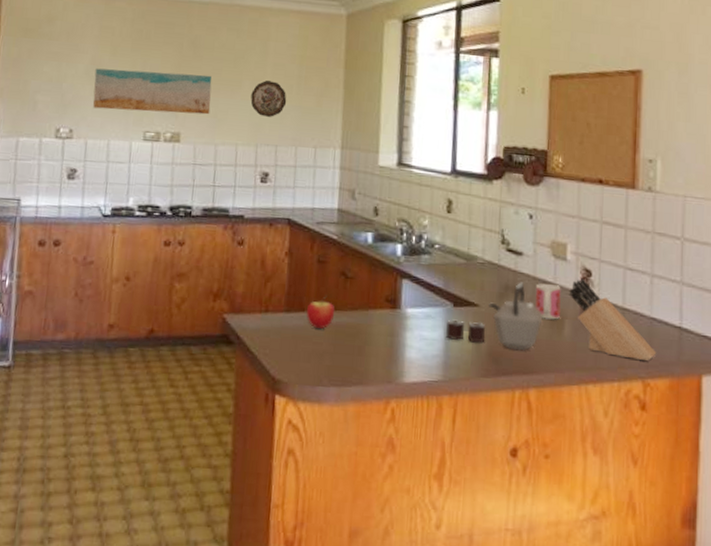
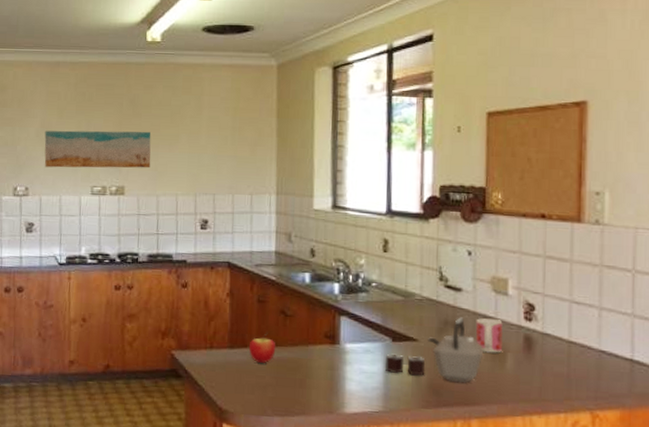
decorative plate: present [250,80,287,117] -> none [188,133,222,168]
knife block: present [569,278,657,362] -> none [511,312,606,394]

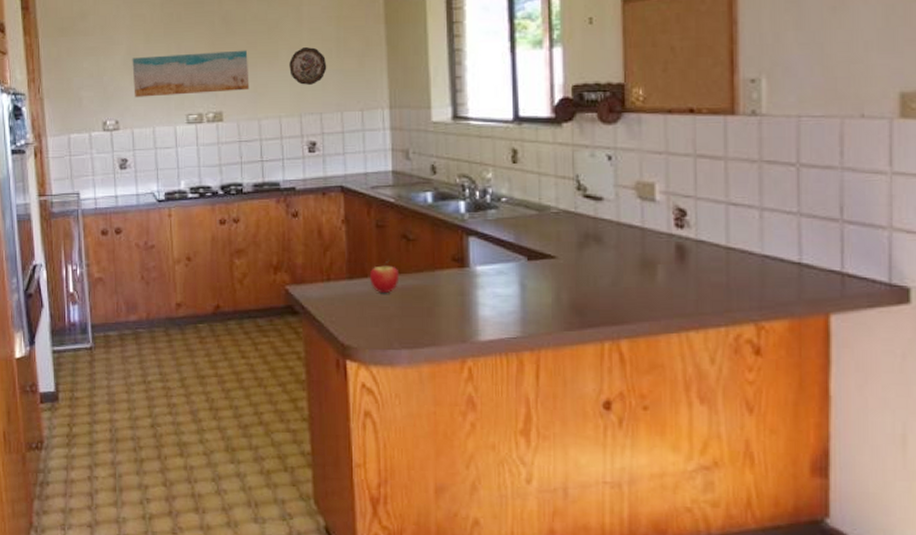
decorative plate: none [188,133,222,168] -> present [289,47,327,85]
kettle: present [385,317,484,384] -> none [522,229,631,301]
mug: present [475,318,503,353] -> none [620,229,651,266]

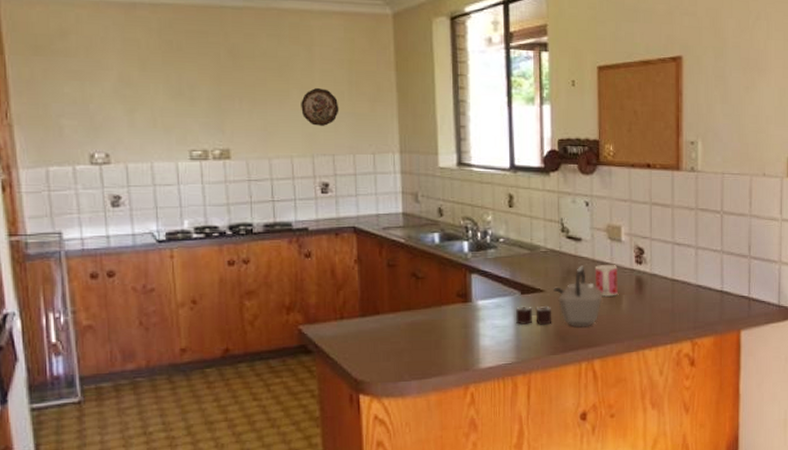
wall art: present [132,50,250,97] -> none [124,85,259,130]
apple: present [369,260,400,293] -> none [381,297,409,328]
kettle: none [522,229,631,301] -> present [516,265,603,327]
mug: none [620,229,651,266] -> present [595,265,618,297]

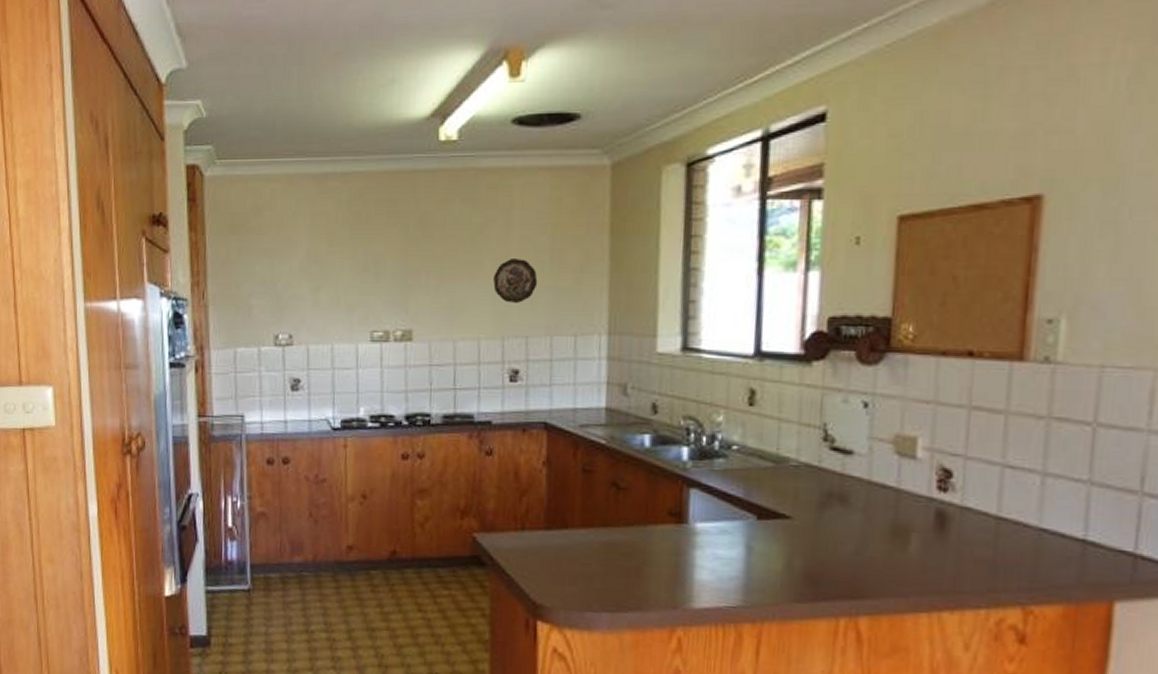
kettle: present [516,265,603,327] -> none [747,487,880,572]
mug: present [595,265,618,297] -> none [870,489,907,533]

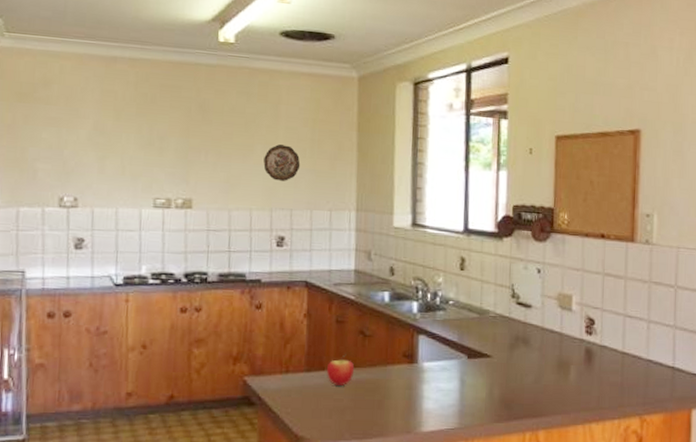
apple: none [570,510,606,547] -> present [326,354,355,386]

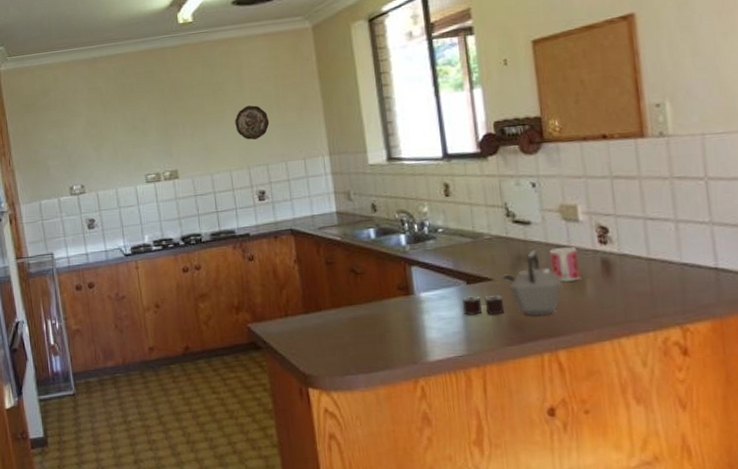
apple: present [326,354,355,386] -> none [323,293,351,324]
kettle: none [461,333,551,396] -> present [463,250,562,316]
mug: none [543,333,567,366] -> present [549,247,580,282]

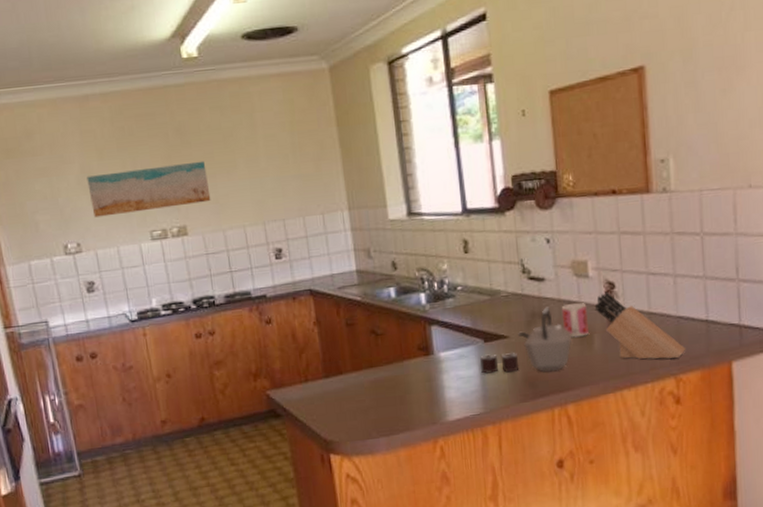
wall art: none [92,112,201,163] -> present [86,161,211,218]
decorative plate: present [235,105,270,140] -> none [248,154,286,193]
knife block: none [586,236,693,307] -> present [594,291,686,359]

